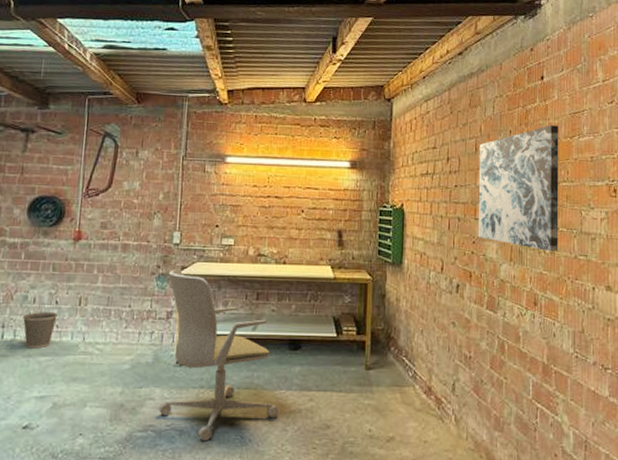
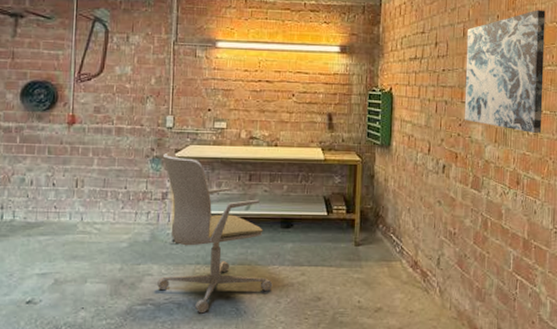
wastebasket: present [23,312,58,349] -> none [21,194,55,229]

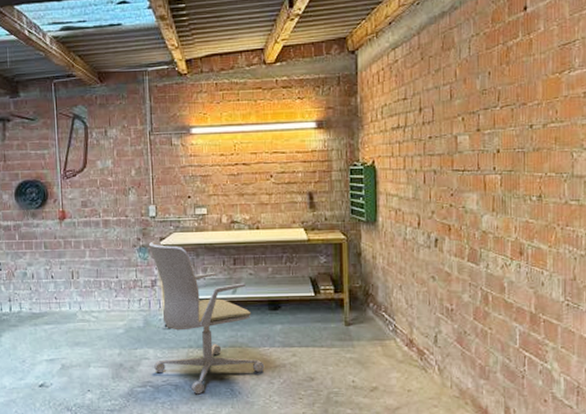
wall art: present [464,10,546,133] -> none [454,60,547,198]

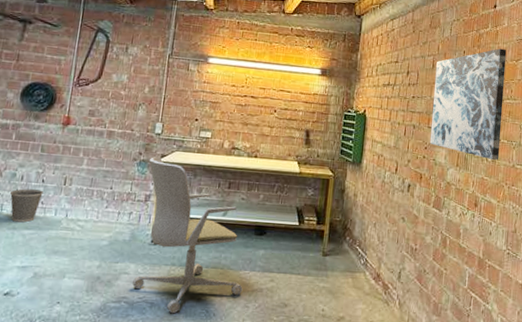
wastebasket: none [25,286,55,319] -> present [10,188,43,223]
wall art: none [454,60,547,198] -> present [429,48,507,160]

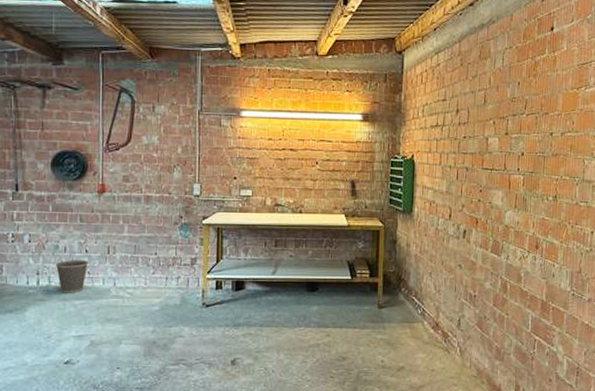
office chair: present [132,156,243,314] -> none [189,218,299,373]
wall art: present [429,48,507,160] -> none [484,76,567,198]

